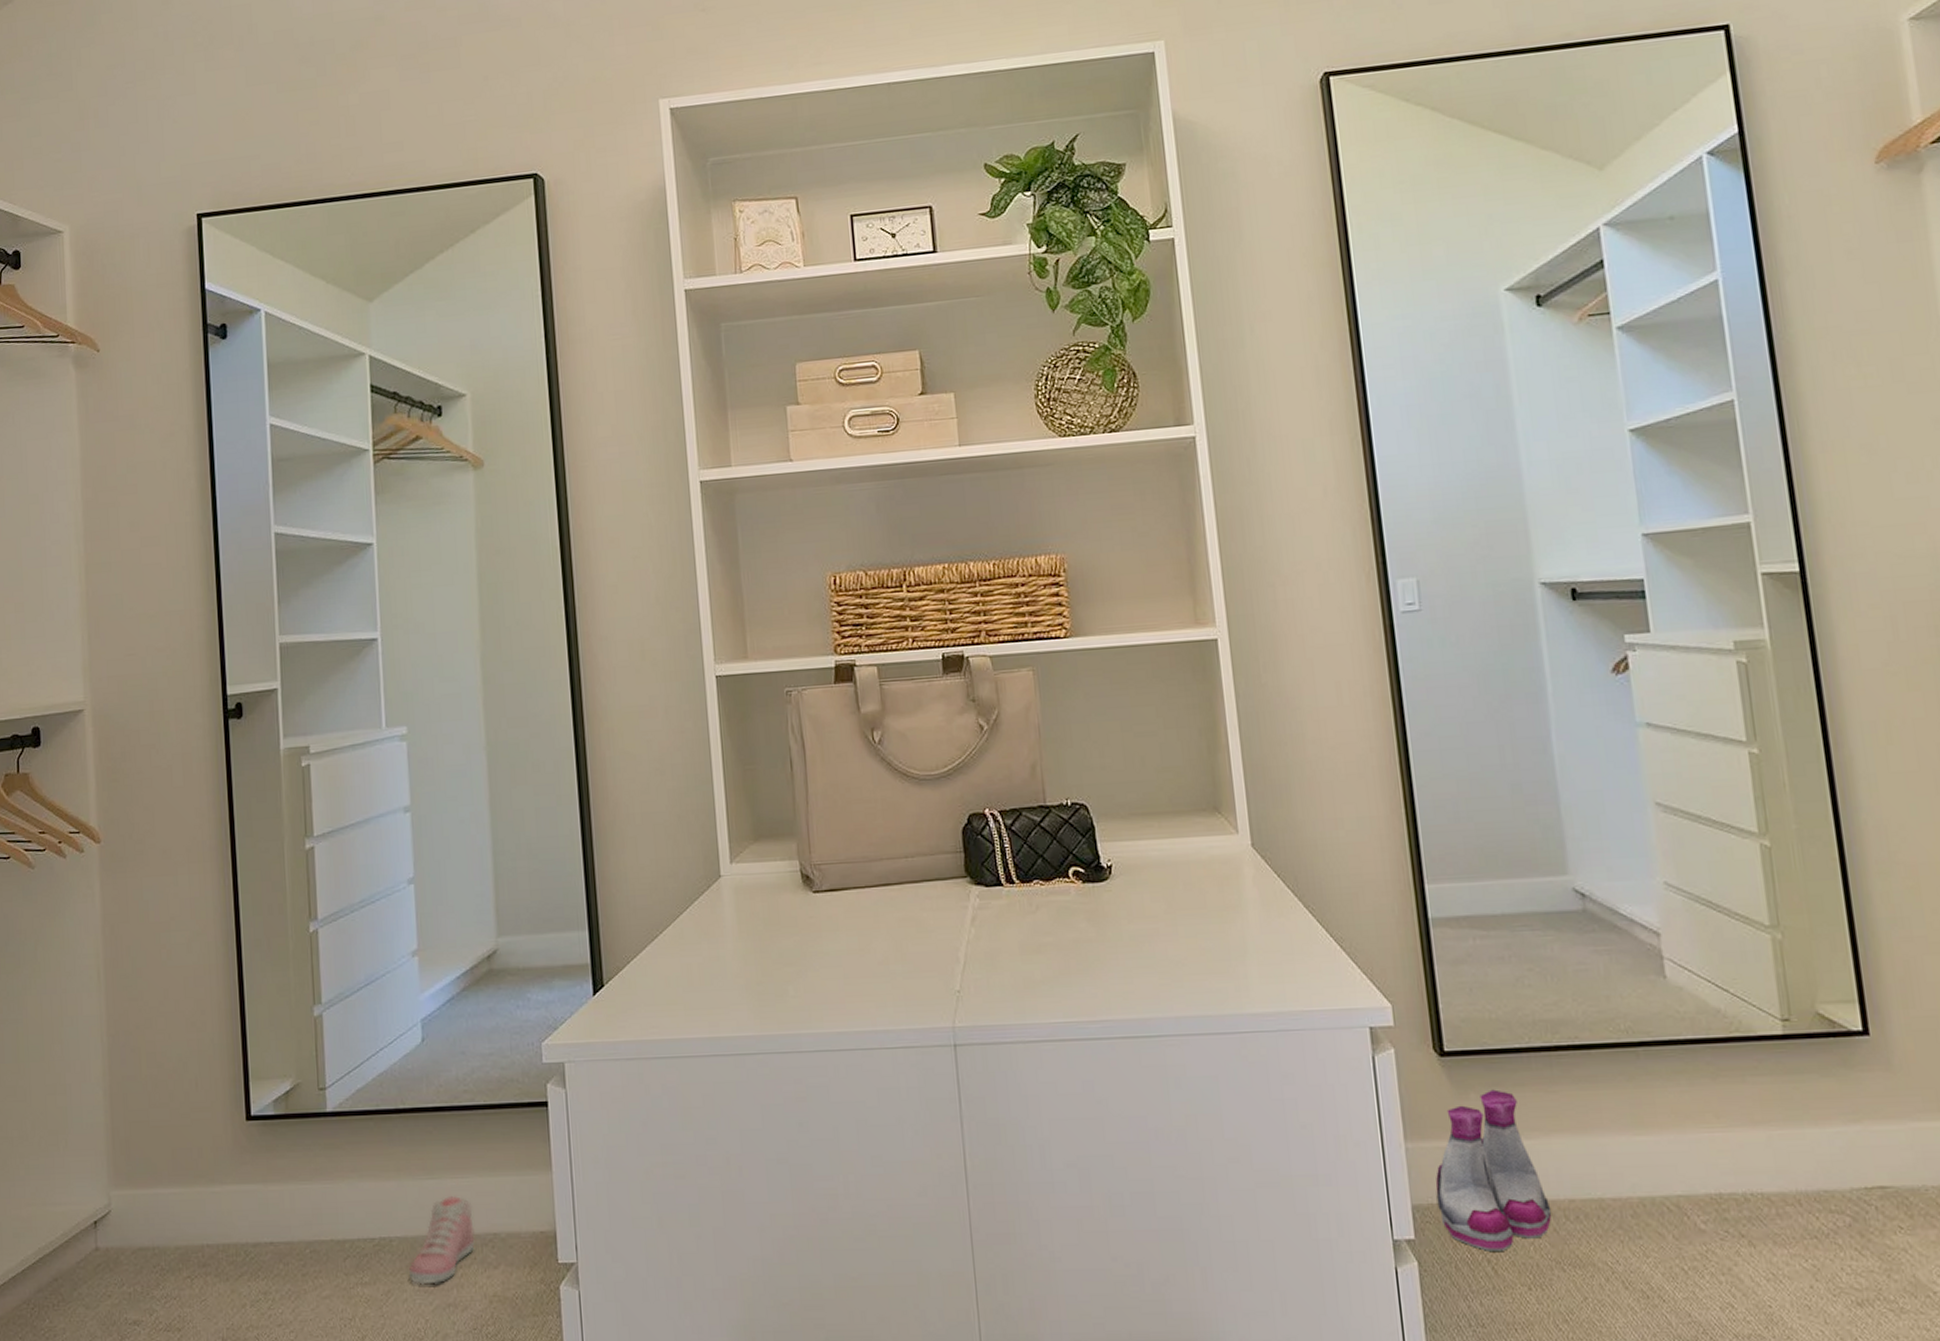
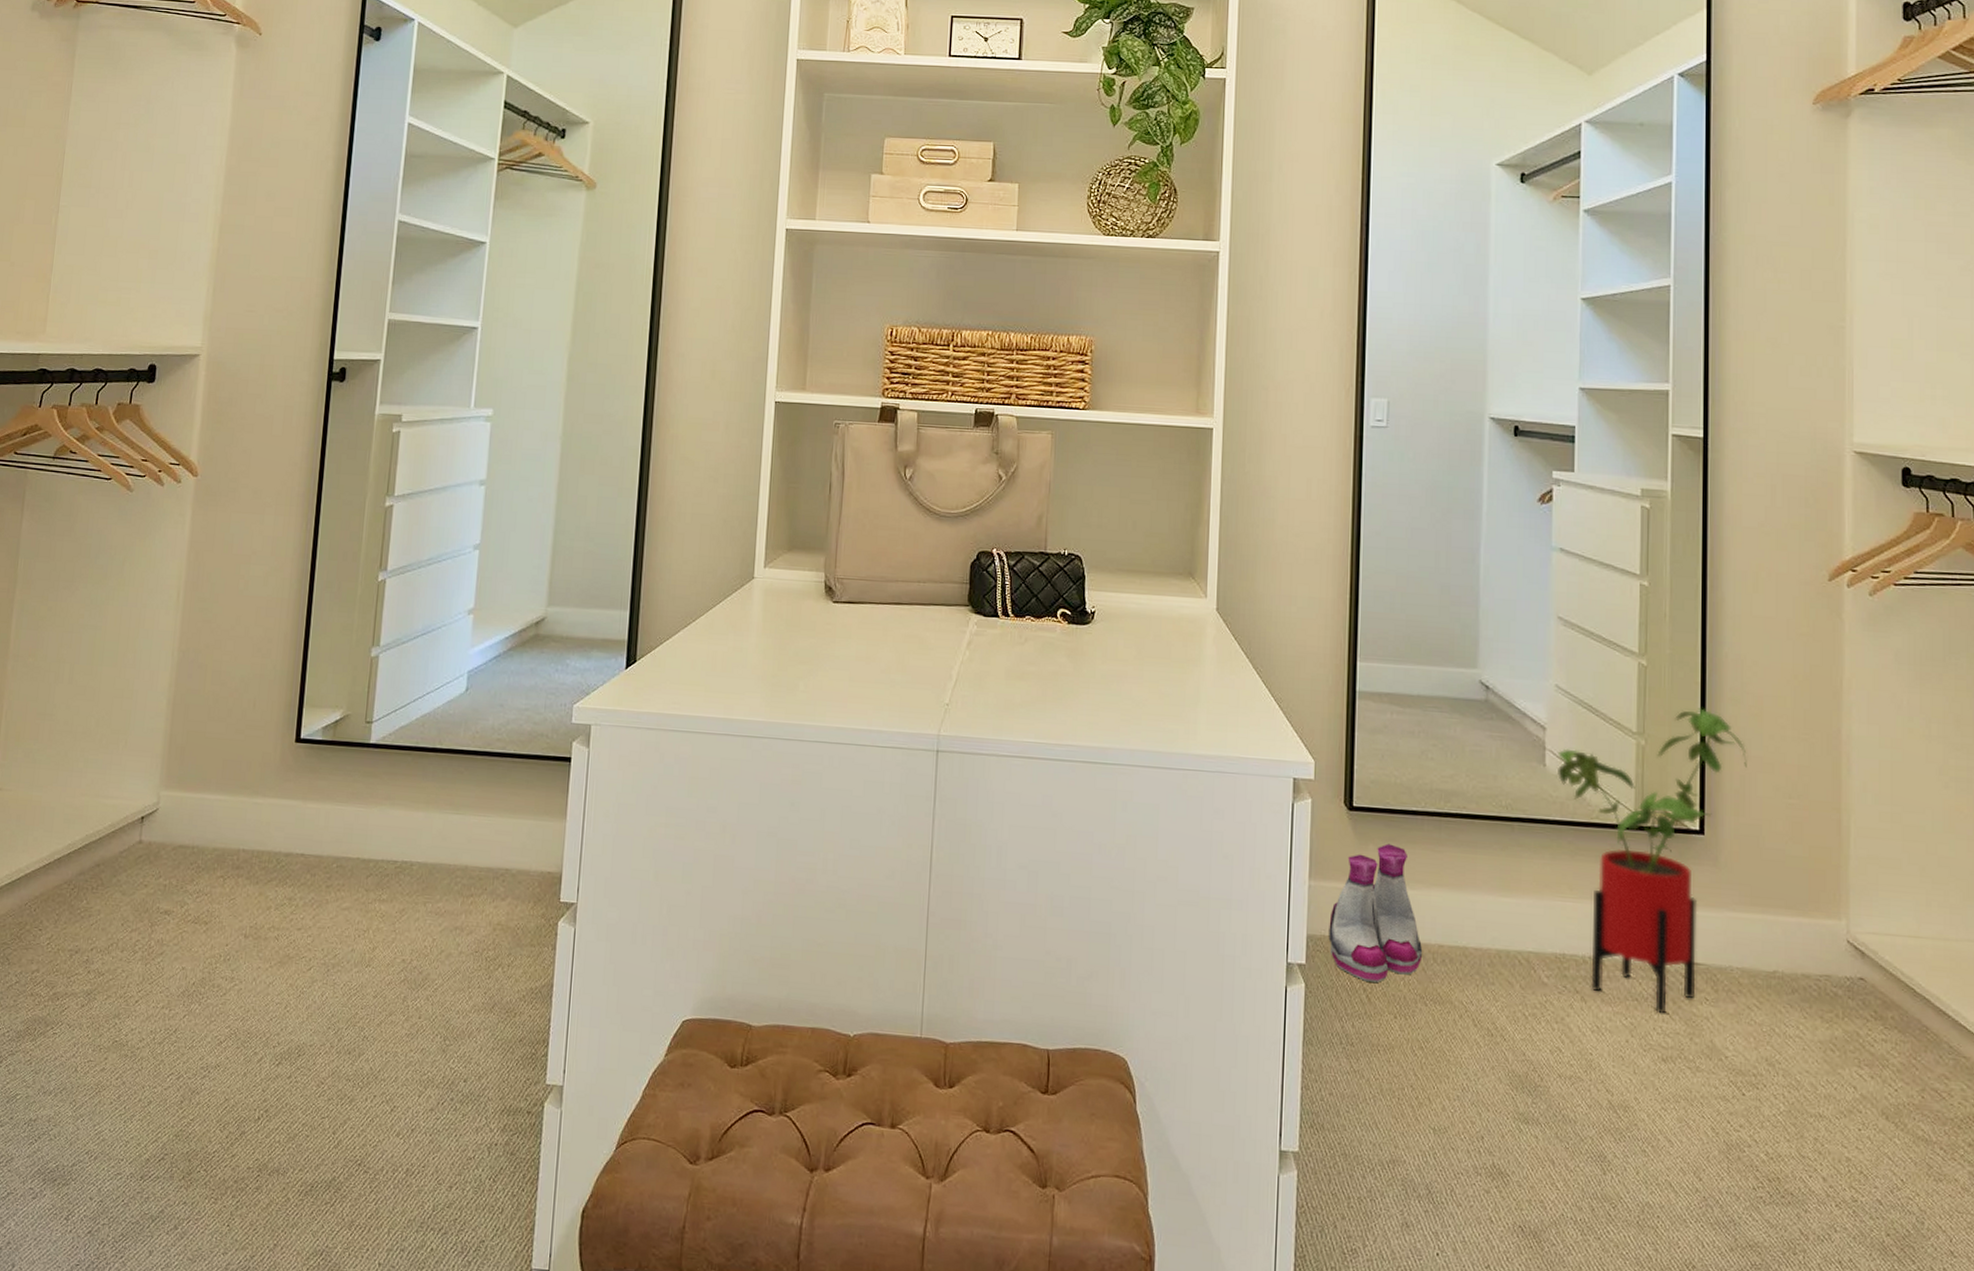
sneaker: present [408,1195,475,1285] -> none [424,830,490,909]
house plant: none [1679,888,1910,1251] -> present [1556,708,1747,1014]

